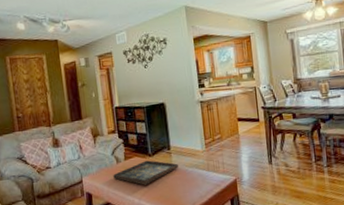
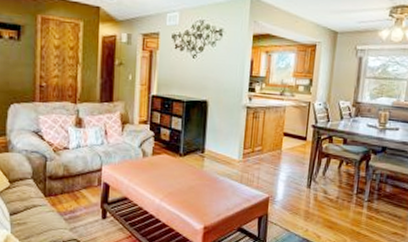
decorative tray: present [113,160,178,185] -> none [136,160,209,186]

